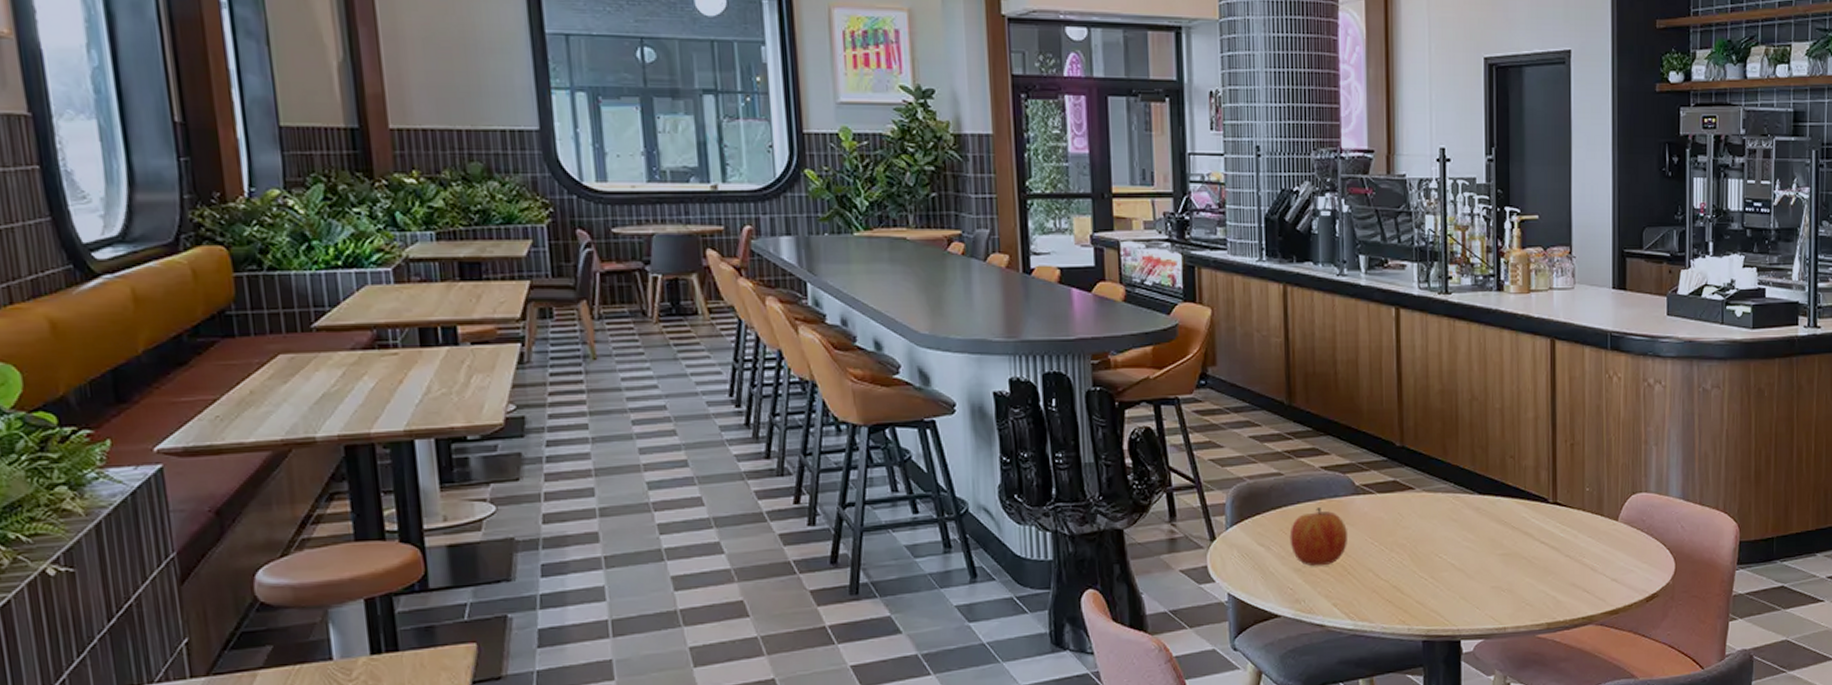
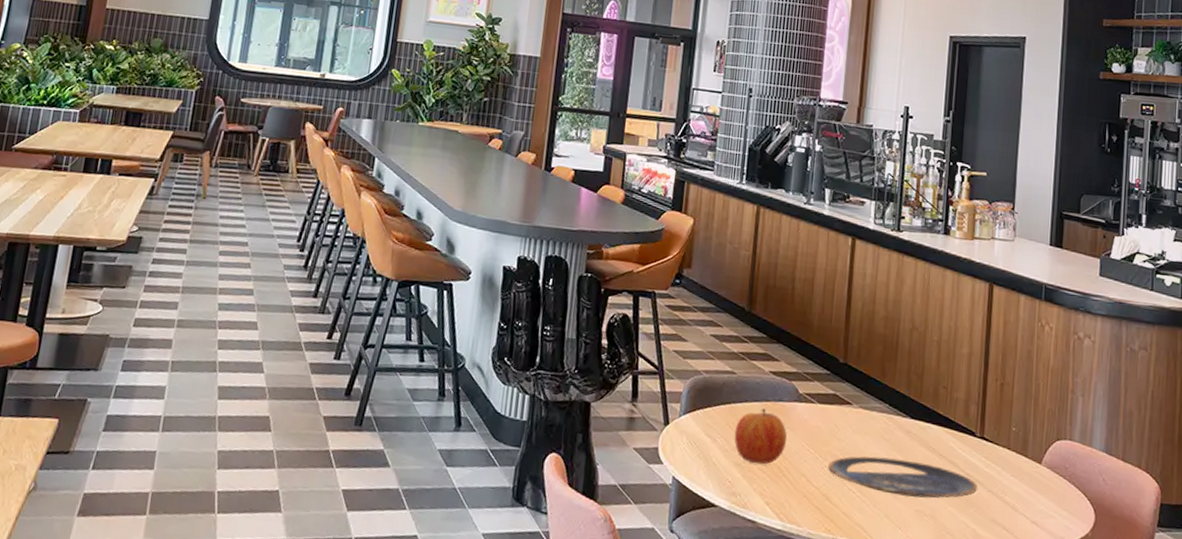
plate: none [1396,537,1554,575] -> present [828,456,977,498]

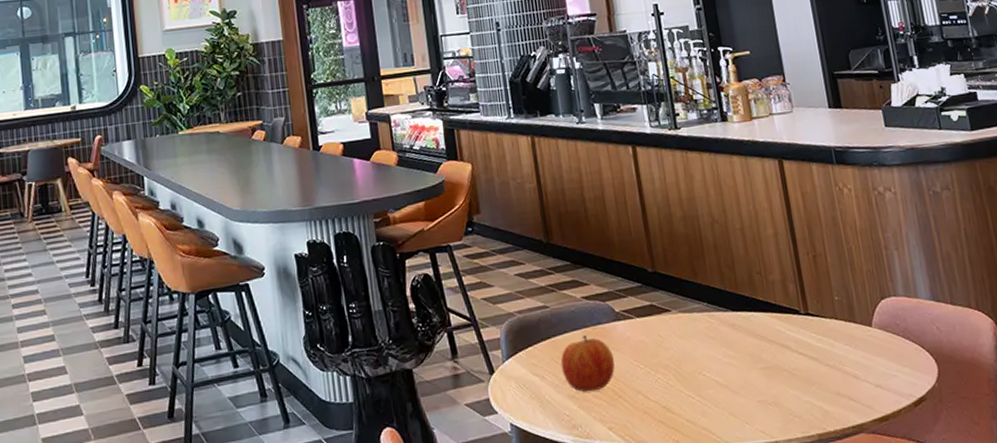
plate: present [828,456,977,498] -> none [661,352,814,391]

